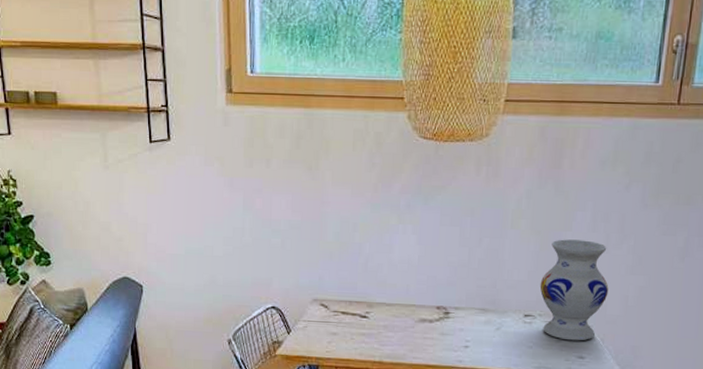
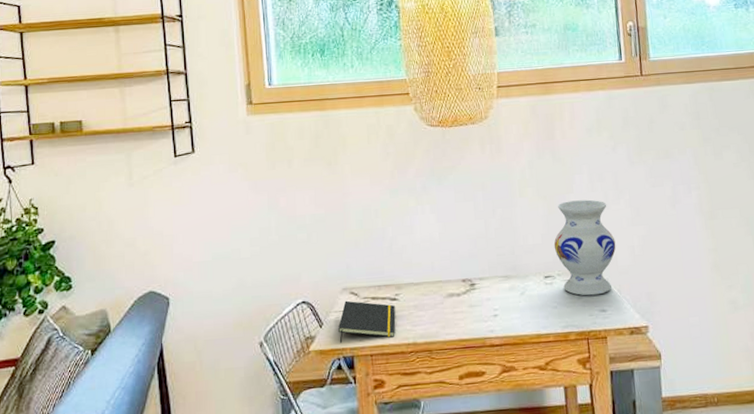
notepad: none [305,311,364,353] -> present [337,300,396,343]

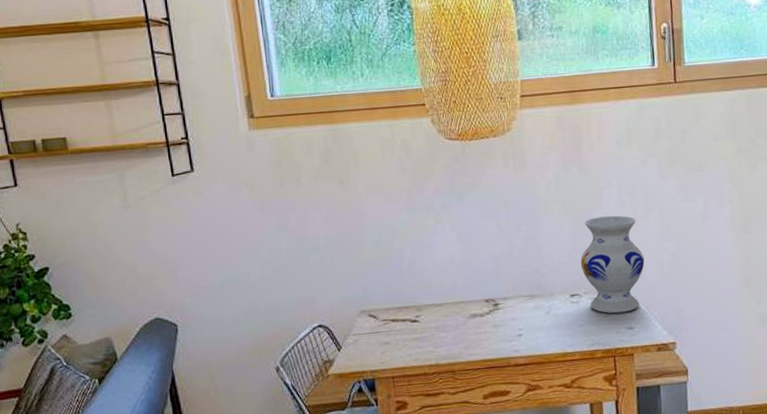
notepad: present [337,300,396,343] -> none [357,323,417,366]

